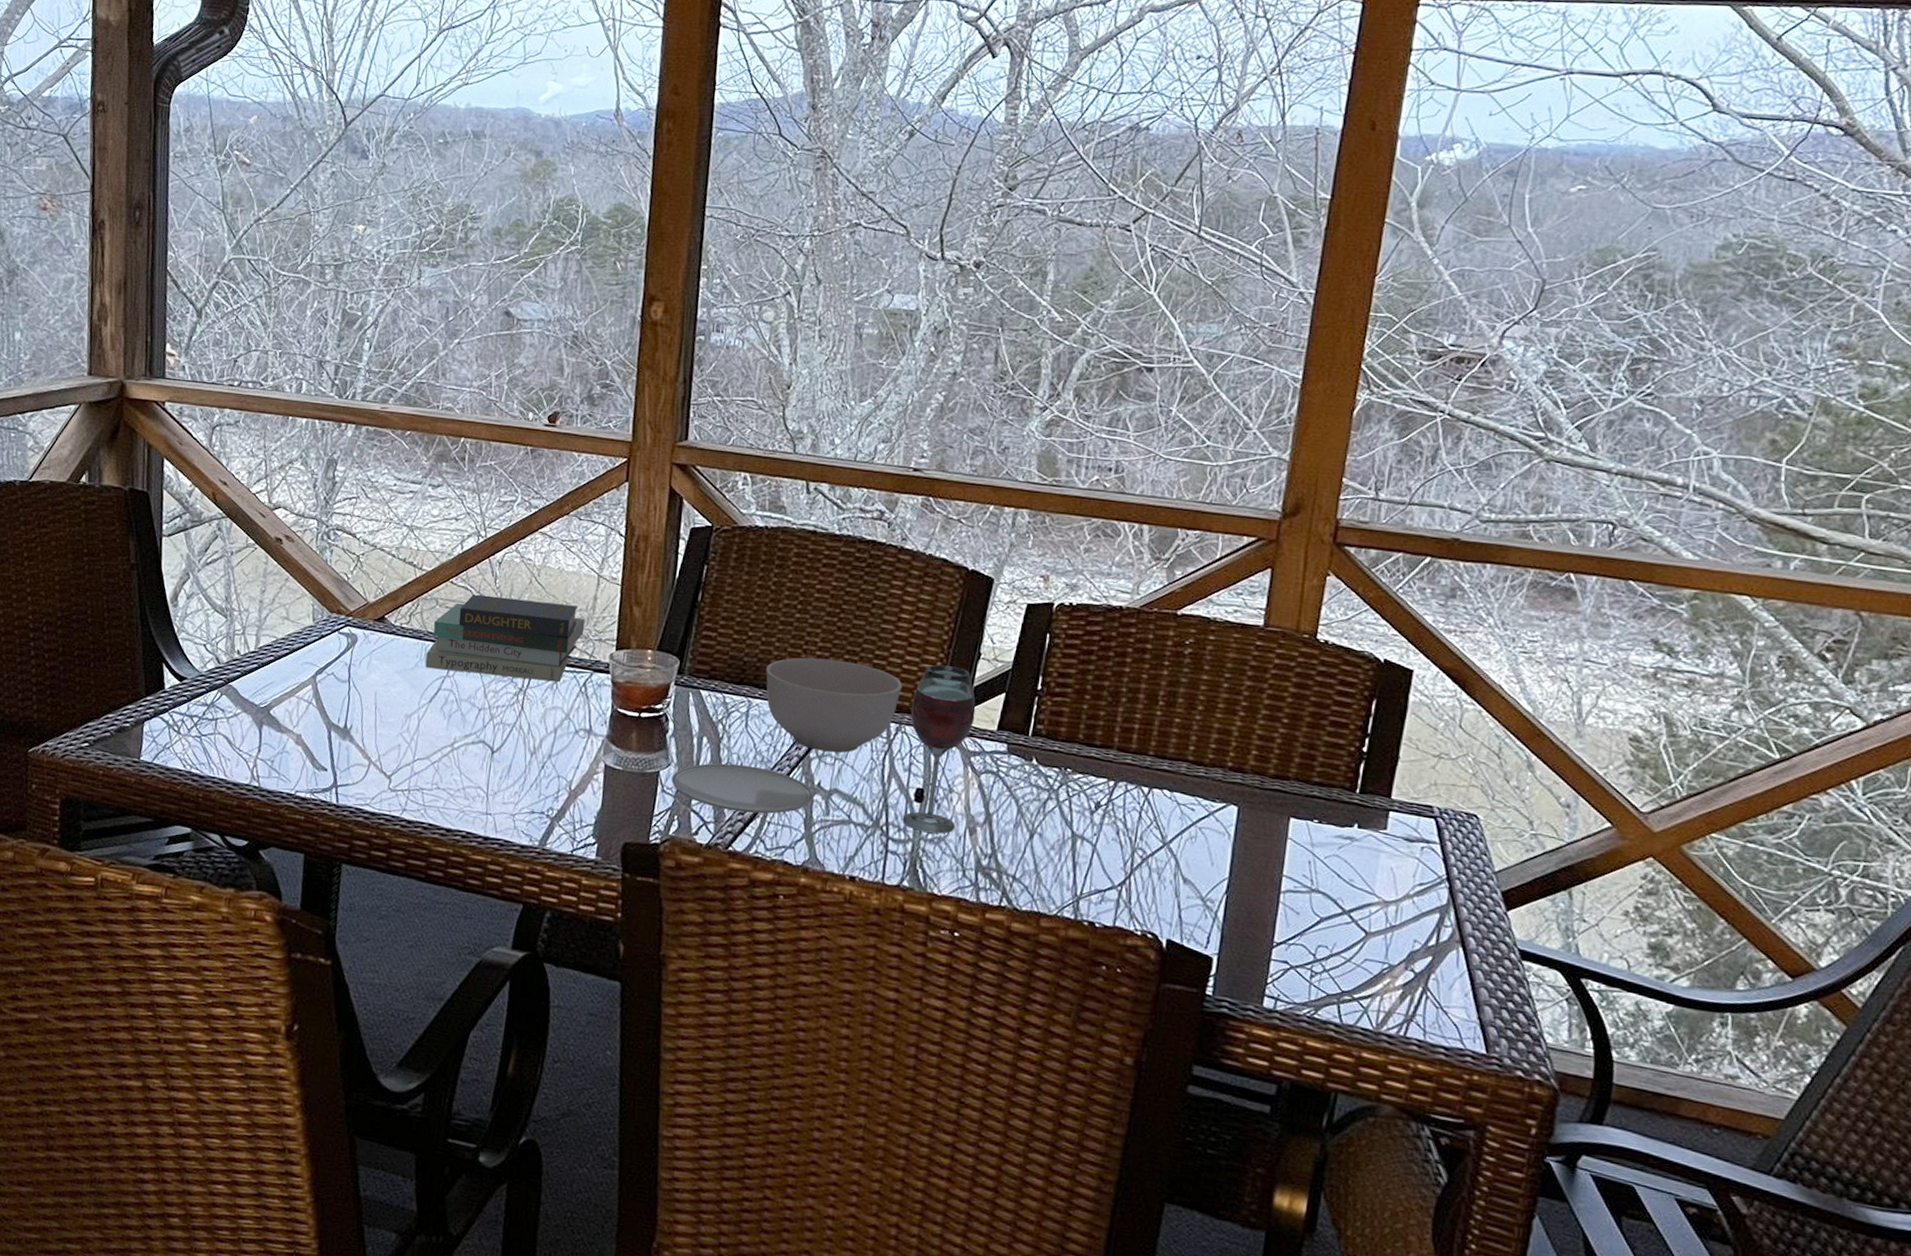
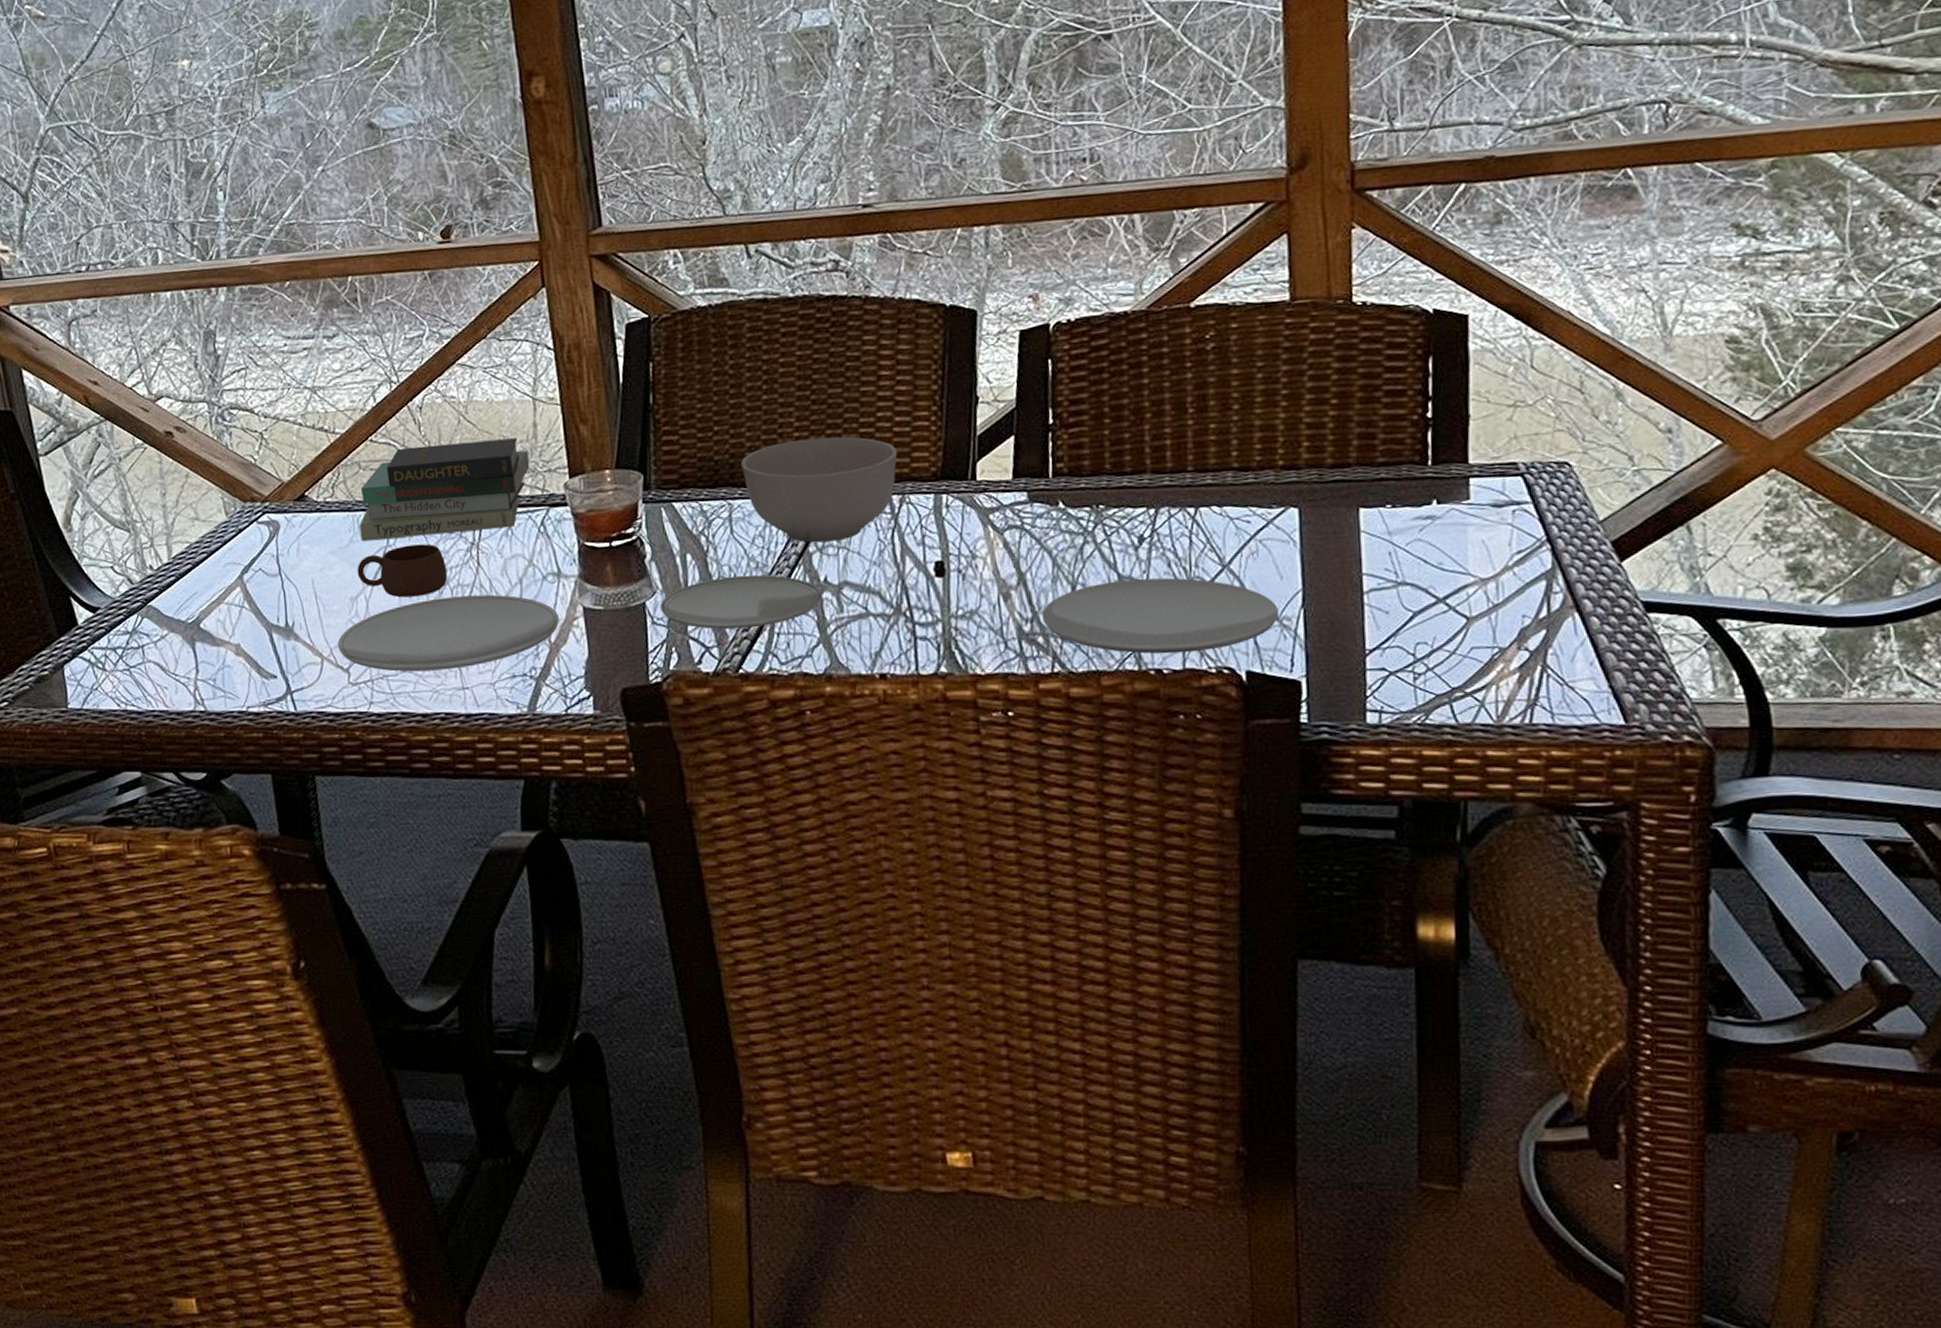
plate: none [385,730,582,796] -> present [337,594,559,672]
cup: none [415,679,495,726] -> present [357,544,448,598]
wineglass: present [902,664,976,834] -> none [911,417,986,609]
plate: none [999,836,1206,915] -> present [1041,577,1280,654]

